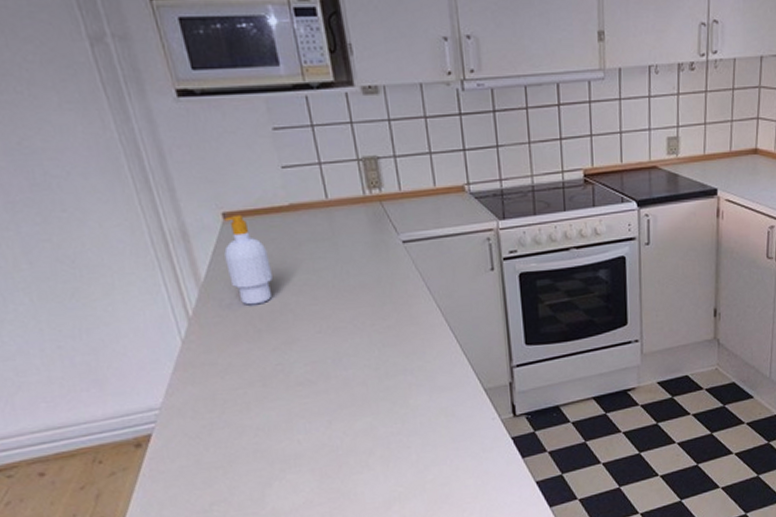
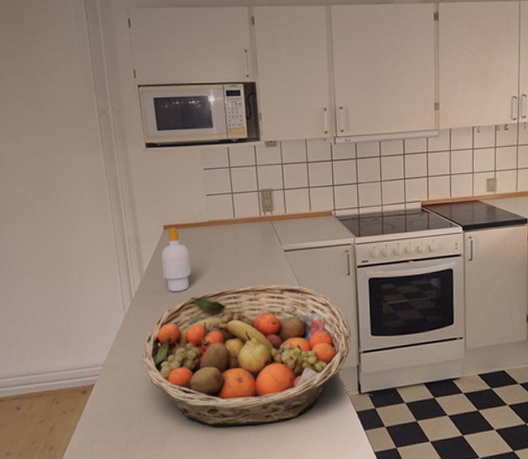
fruit basket: none [215,287,500,473] -> present [142,285,351,427]

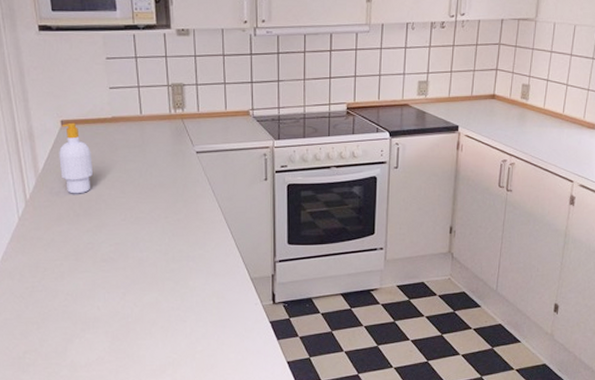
fruit basket: present [142,285,351,427] -> none [39,189,266,336]

